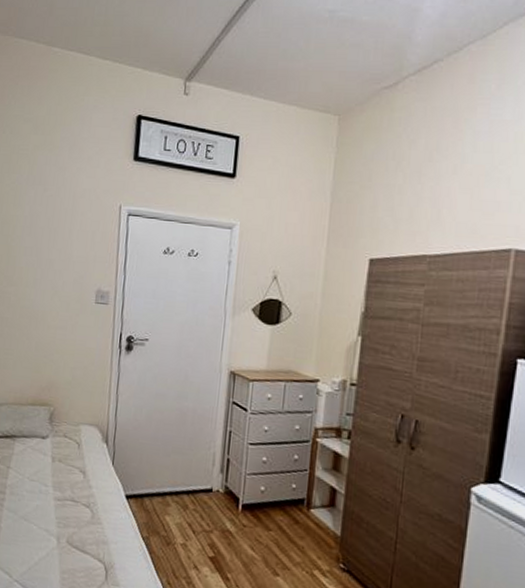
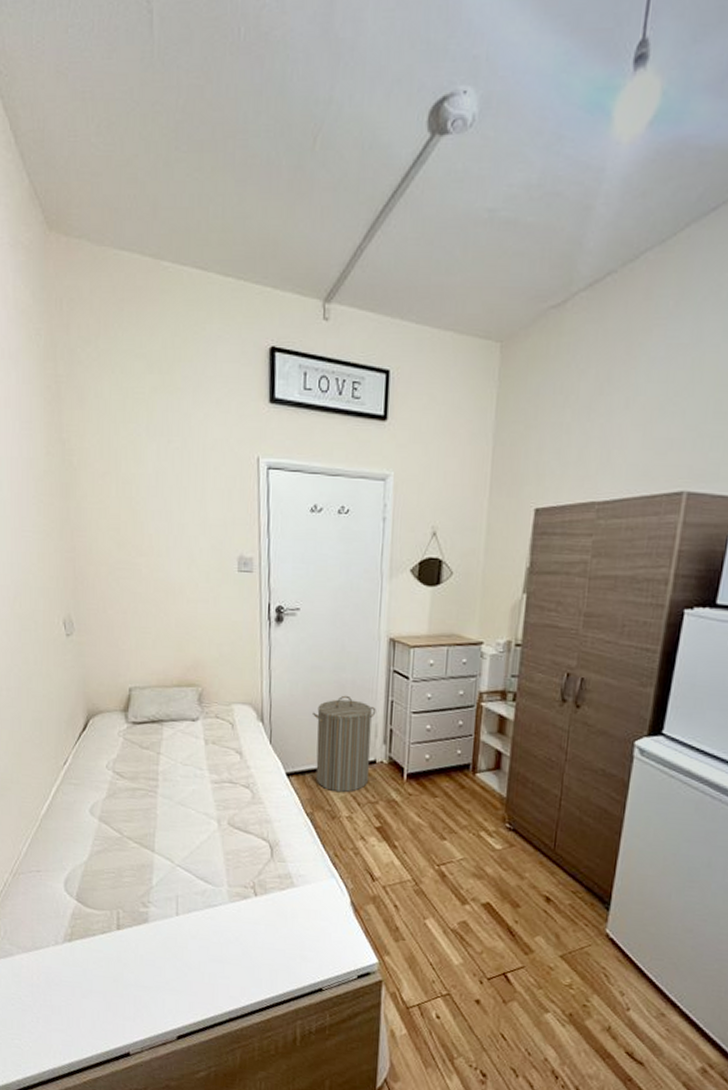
laundry hamper: none [153,422,215,519] -> present [313,695,376,793]

